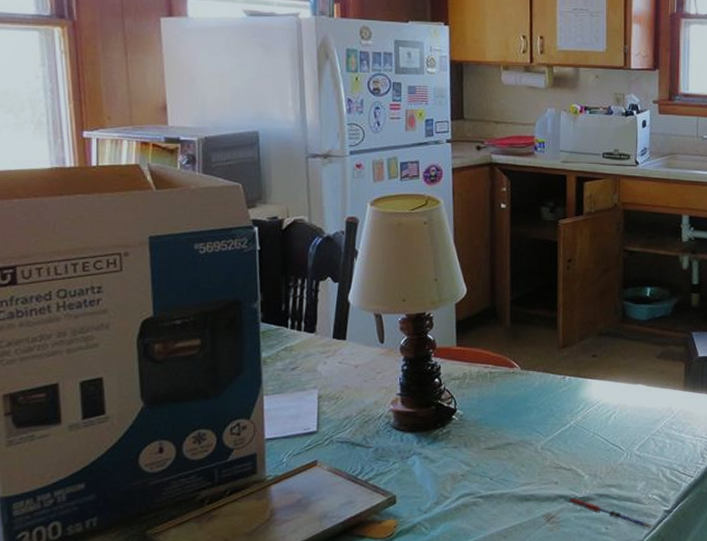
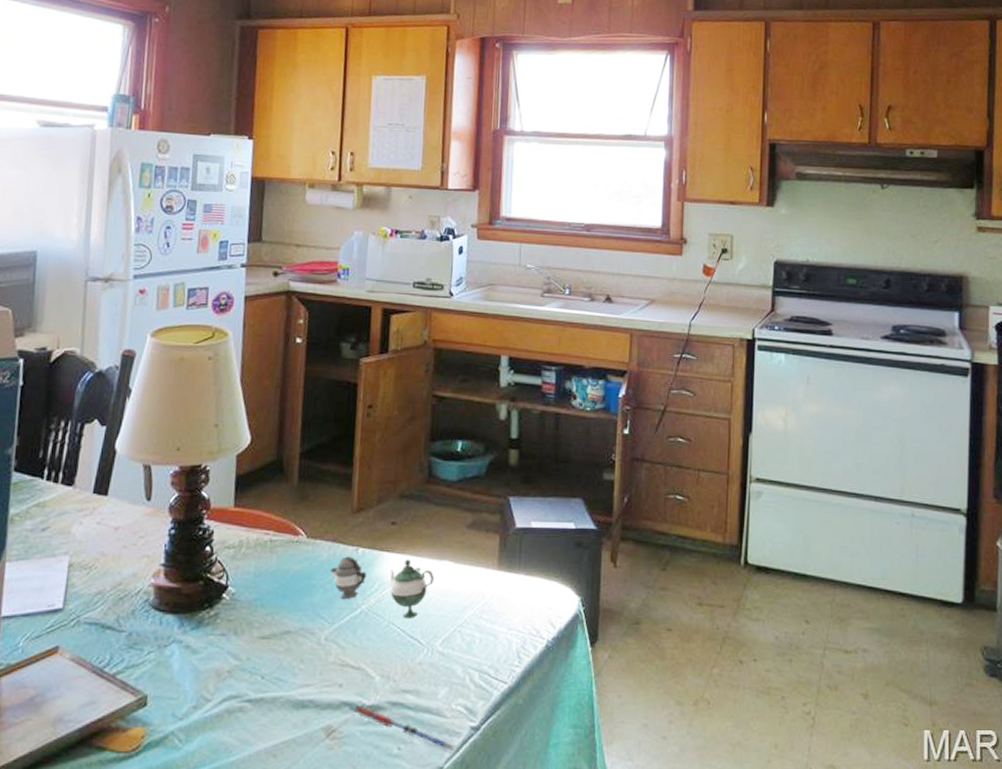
teapot: none [542,383,631,431] -> present [329,556,435,620]

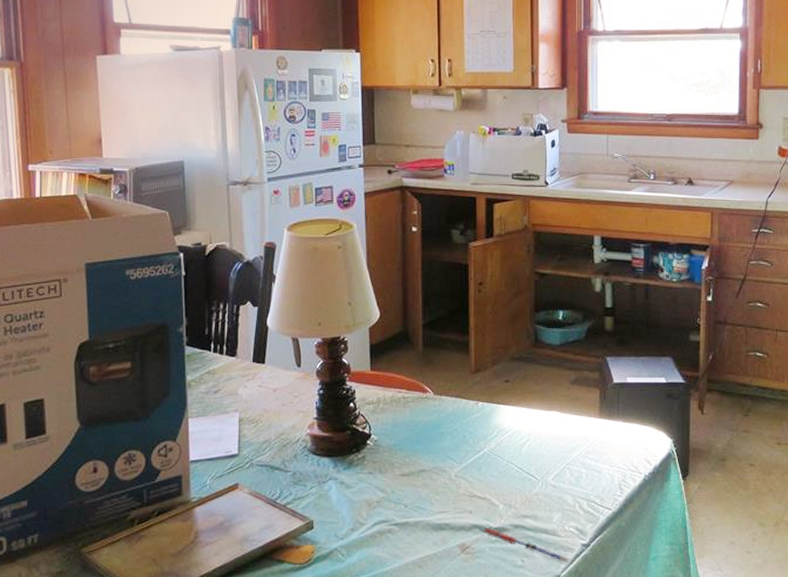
teapot: present [329,556,435,620] -> none [455,409,545,459]

